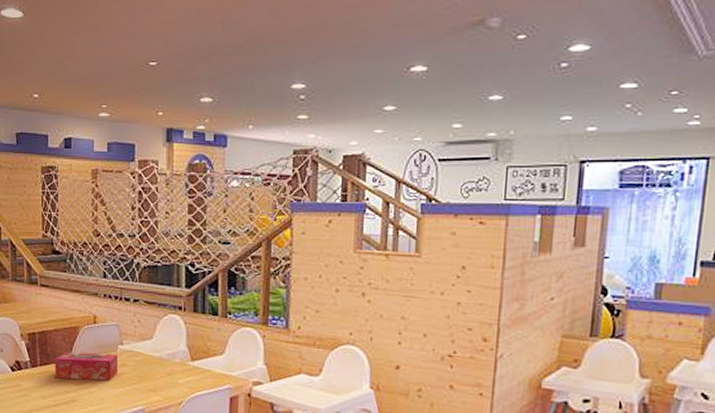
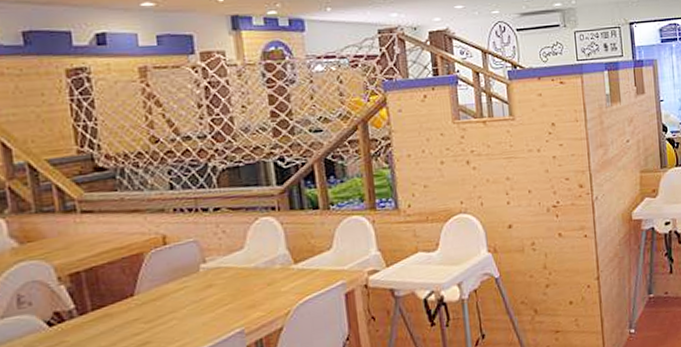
tissue box: present [55,352,119,381] -> none [113,274,204,322]

